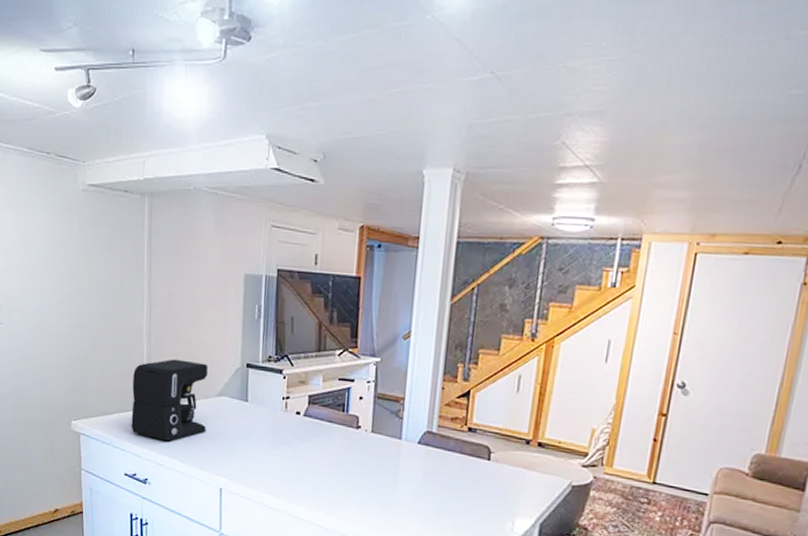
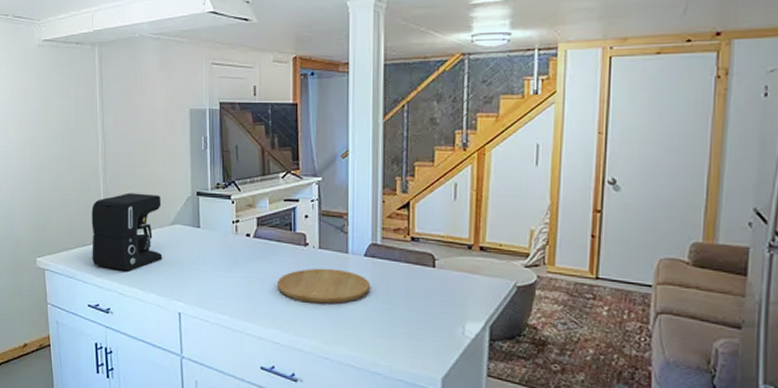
cutting board: none [325,452,422,491] -> present [277,268,371,304]

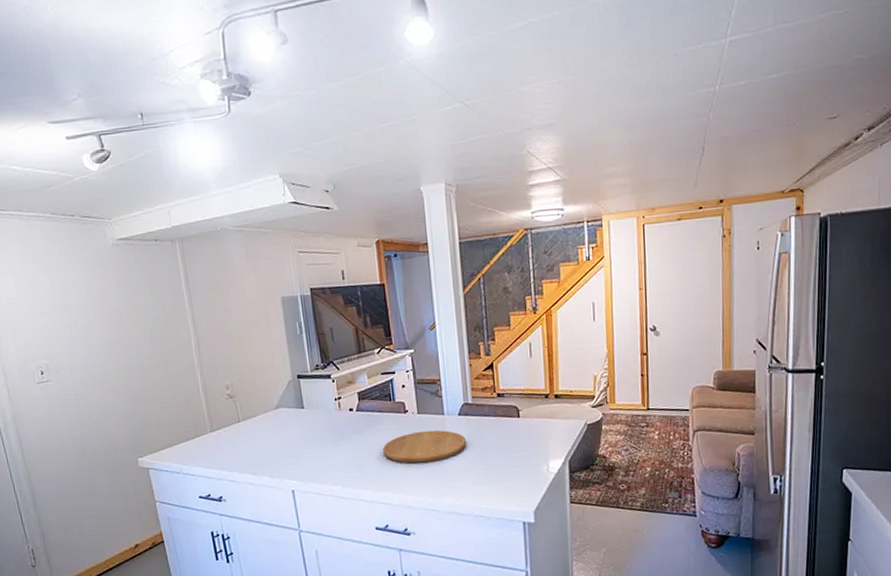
coffee maker: present [92,193,163,271] -> none [191,382,270,459]

